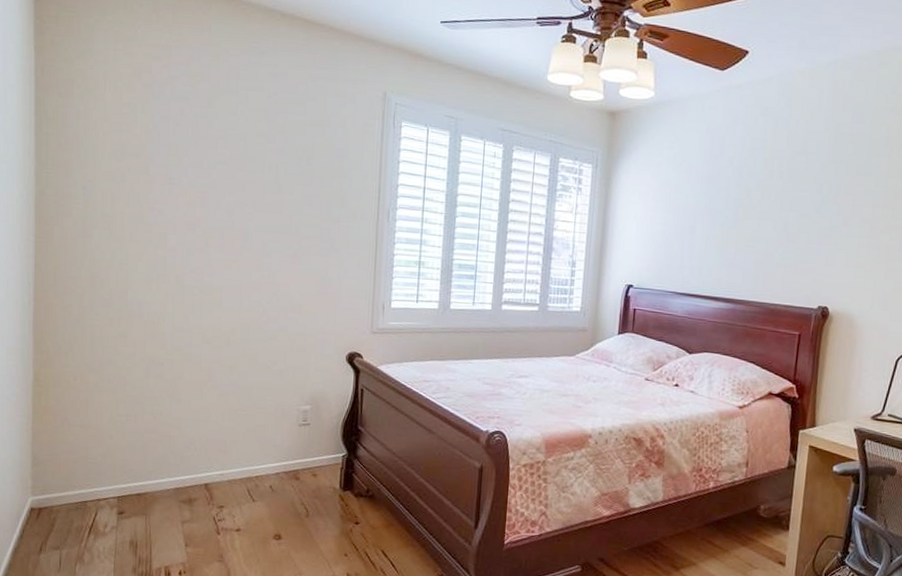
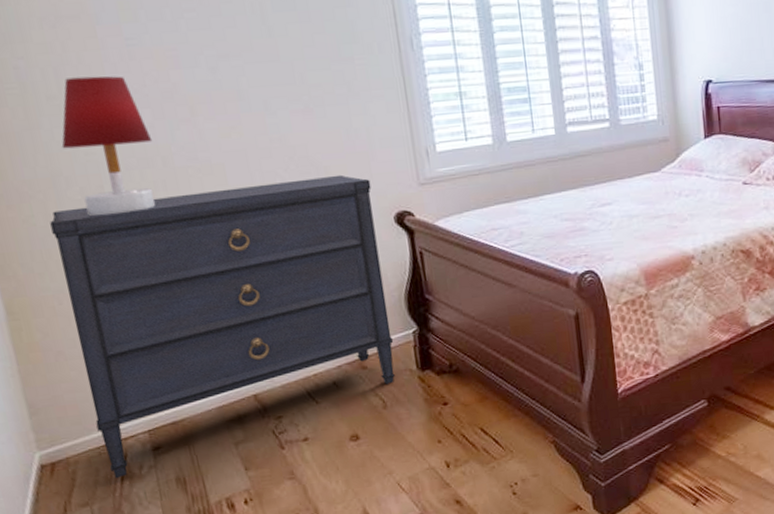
dresser: none [80,305,333,532] -> present [50,174,395,479]
table lamp: none [104,202,172,316] -> present [61,76,155,216]

